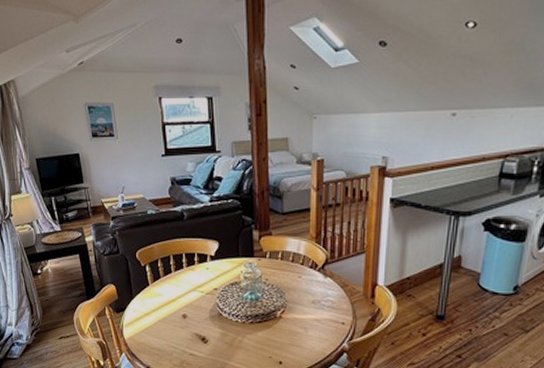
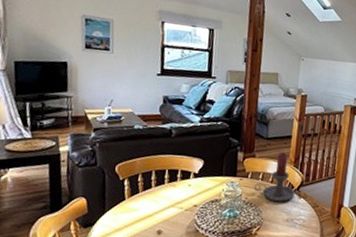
candle holder: none [273,227,321,283] -> present [253,152,296,202]

